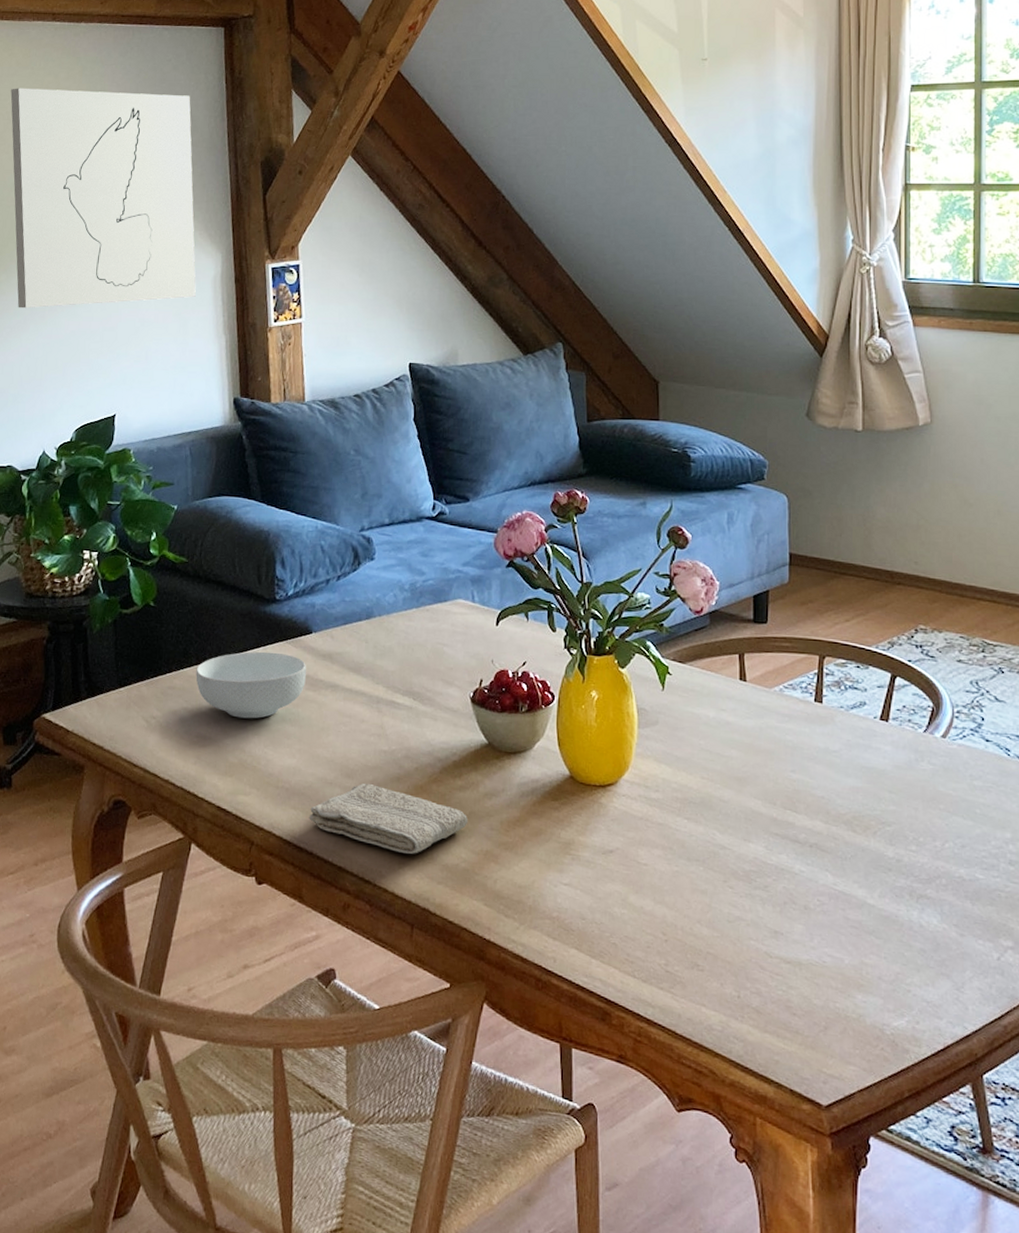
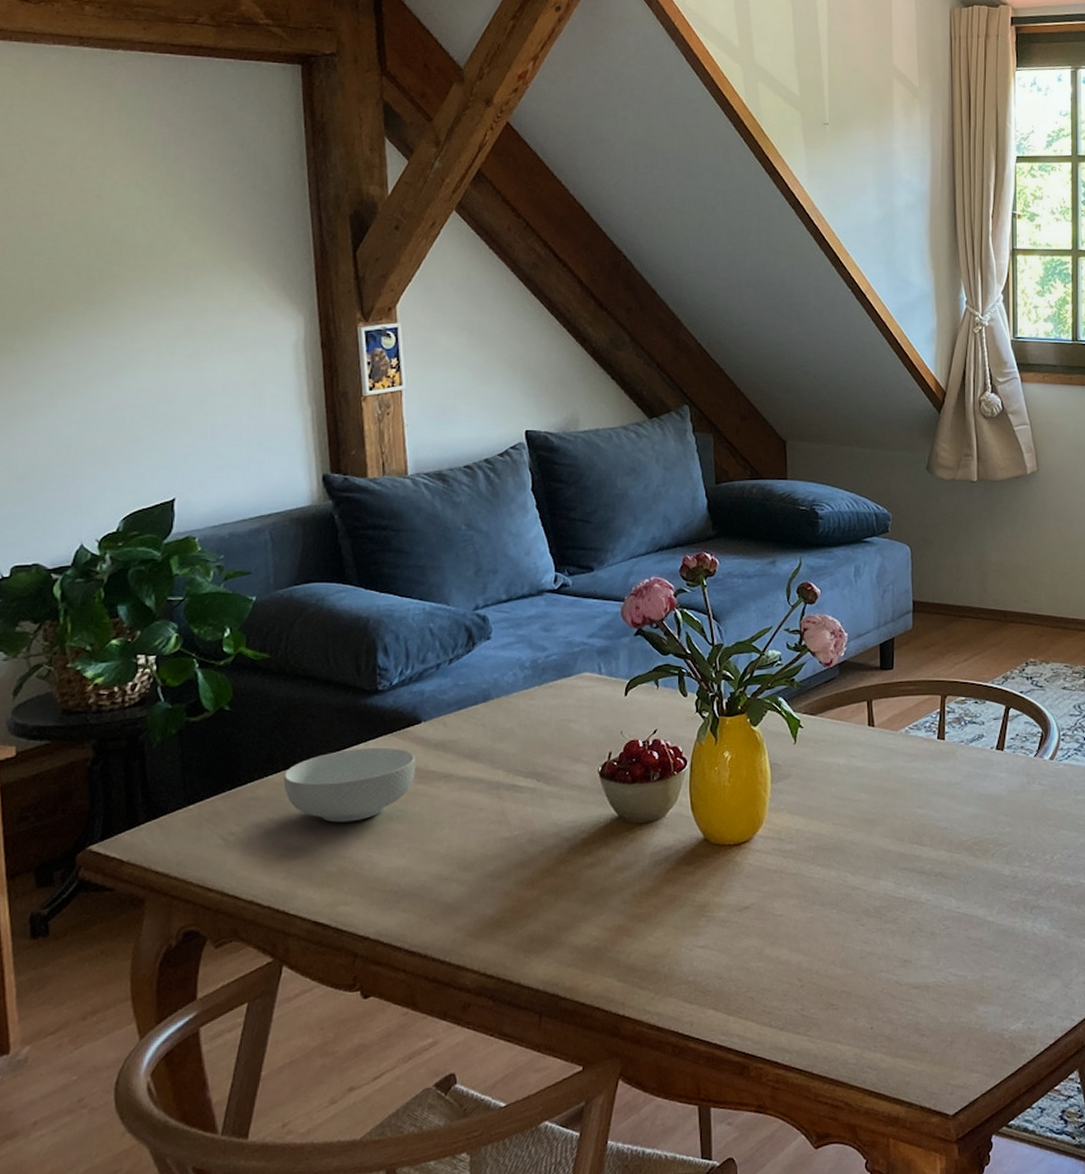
wall art: present [10,88,196,309] -> none [25,122,274,380]
washcloth: present [309,783,469,854] -> none [422,873,599,941]

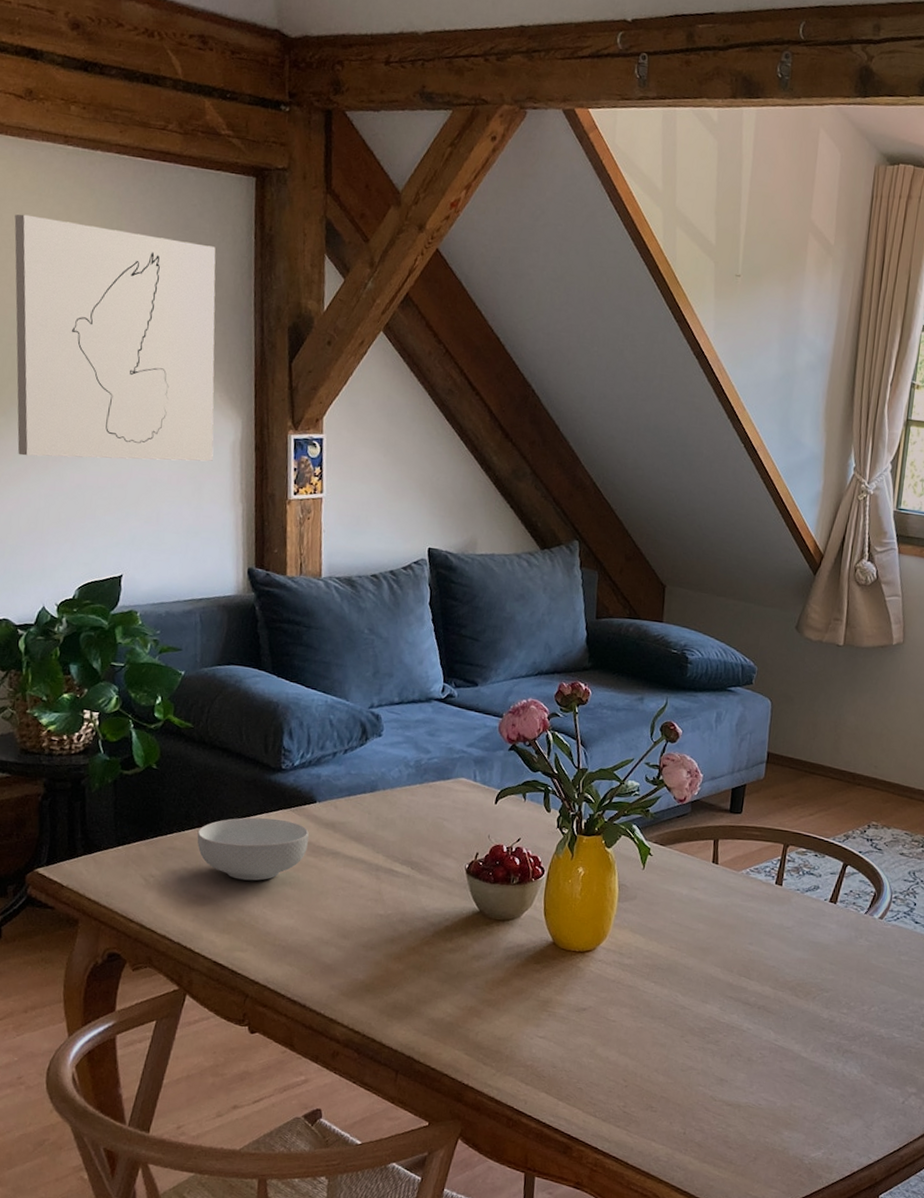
wall art: none [25,122,274,380] -> present [14,214,216,462]

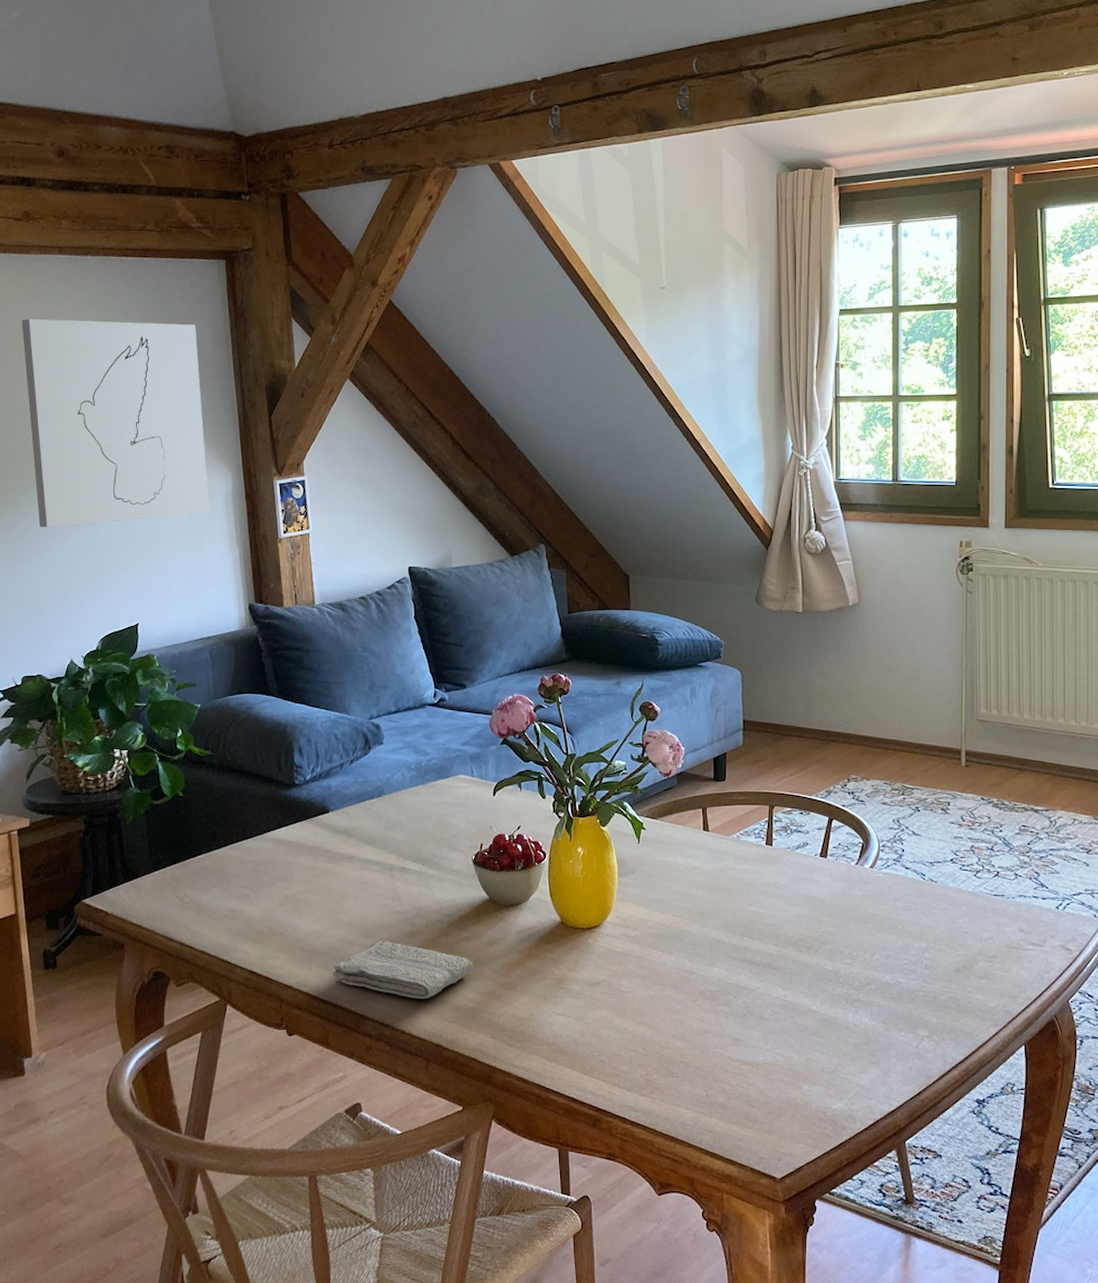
cereal bowl: present [197,817,309,881] -> none [224,831,326,892]
washcloth: none [303,943,456,1009] -> present [333,940,474,999]

